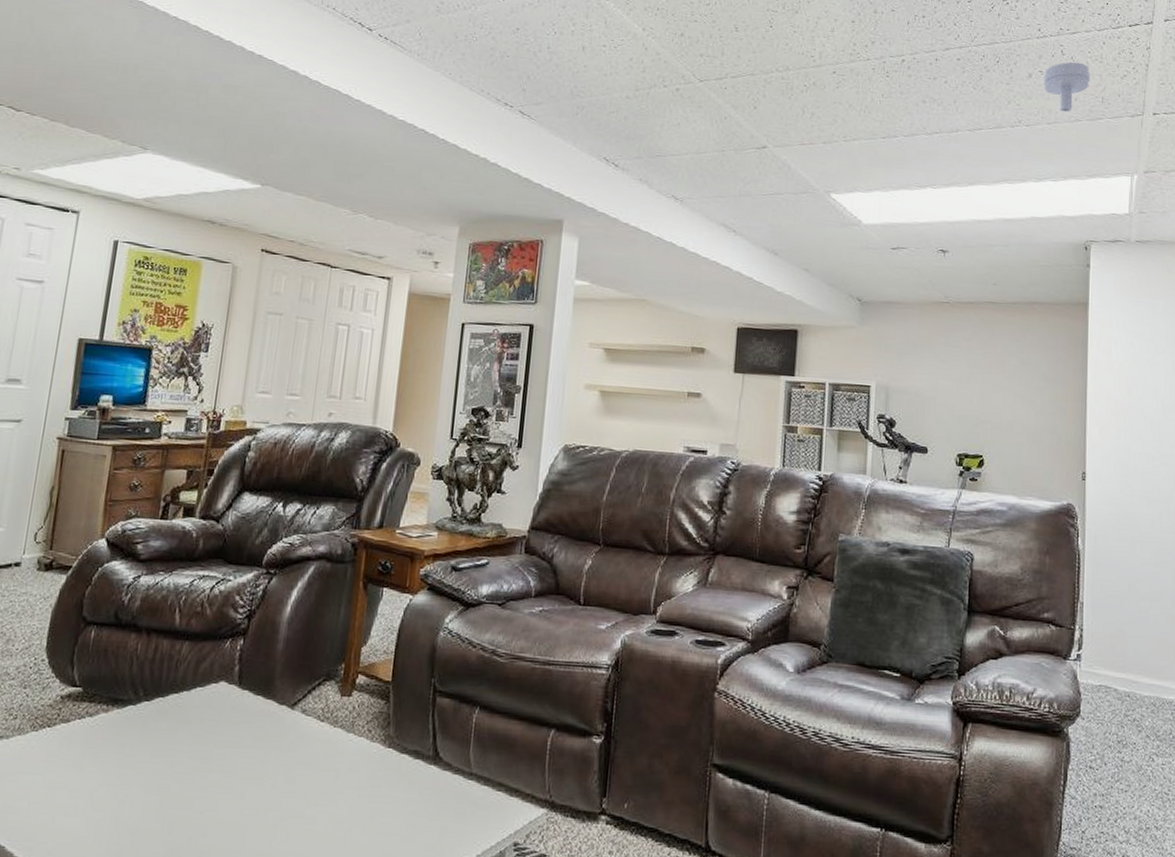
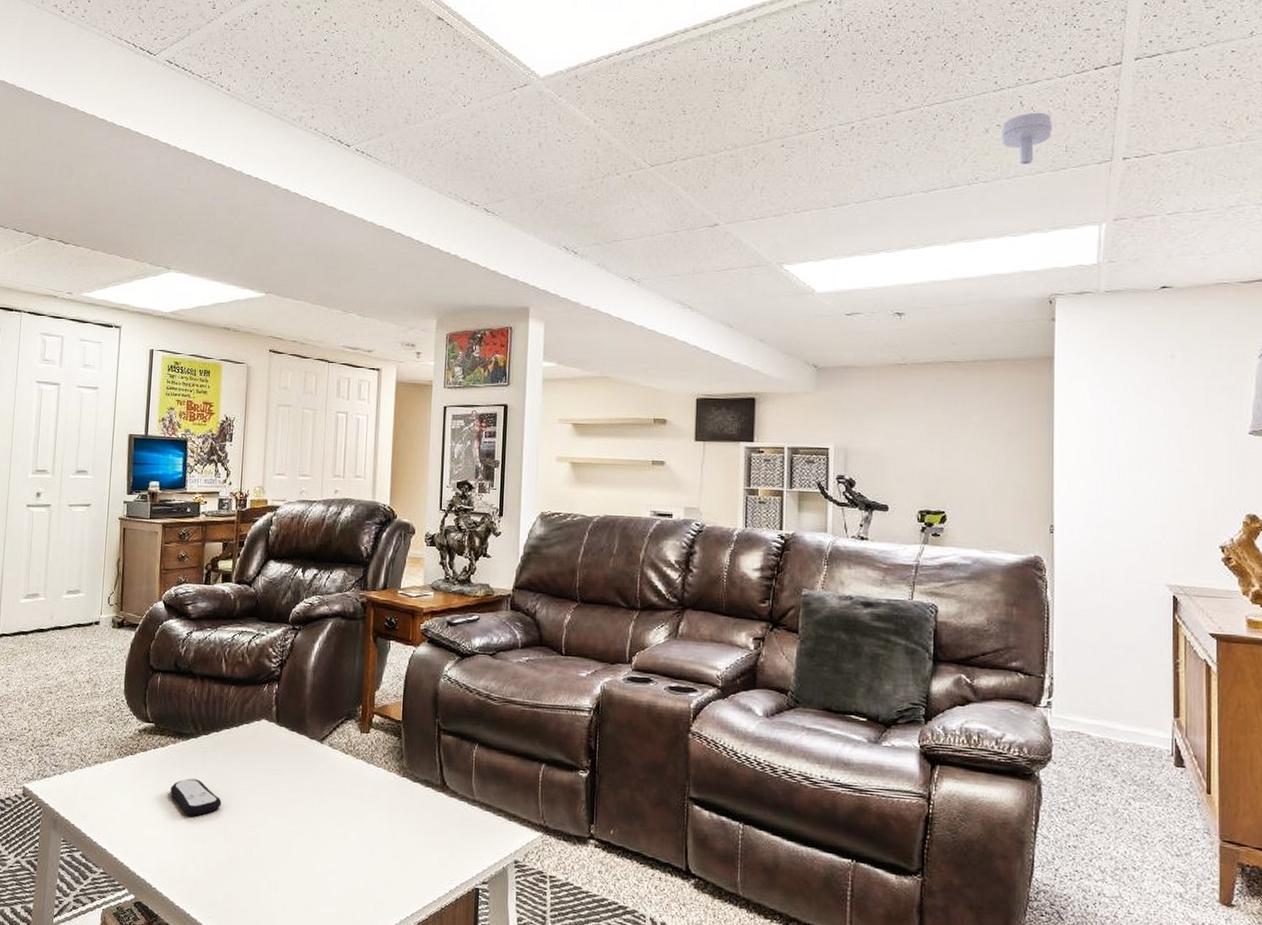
remote control: none [96,755,162,802] -> present [170,778,222,816]

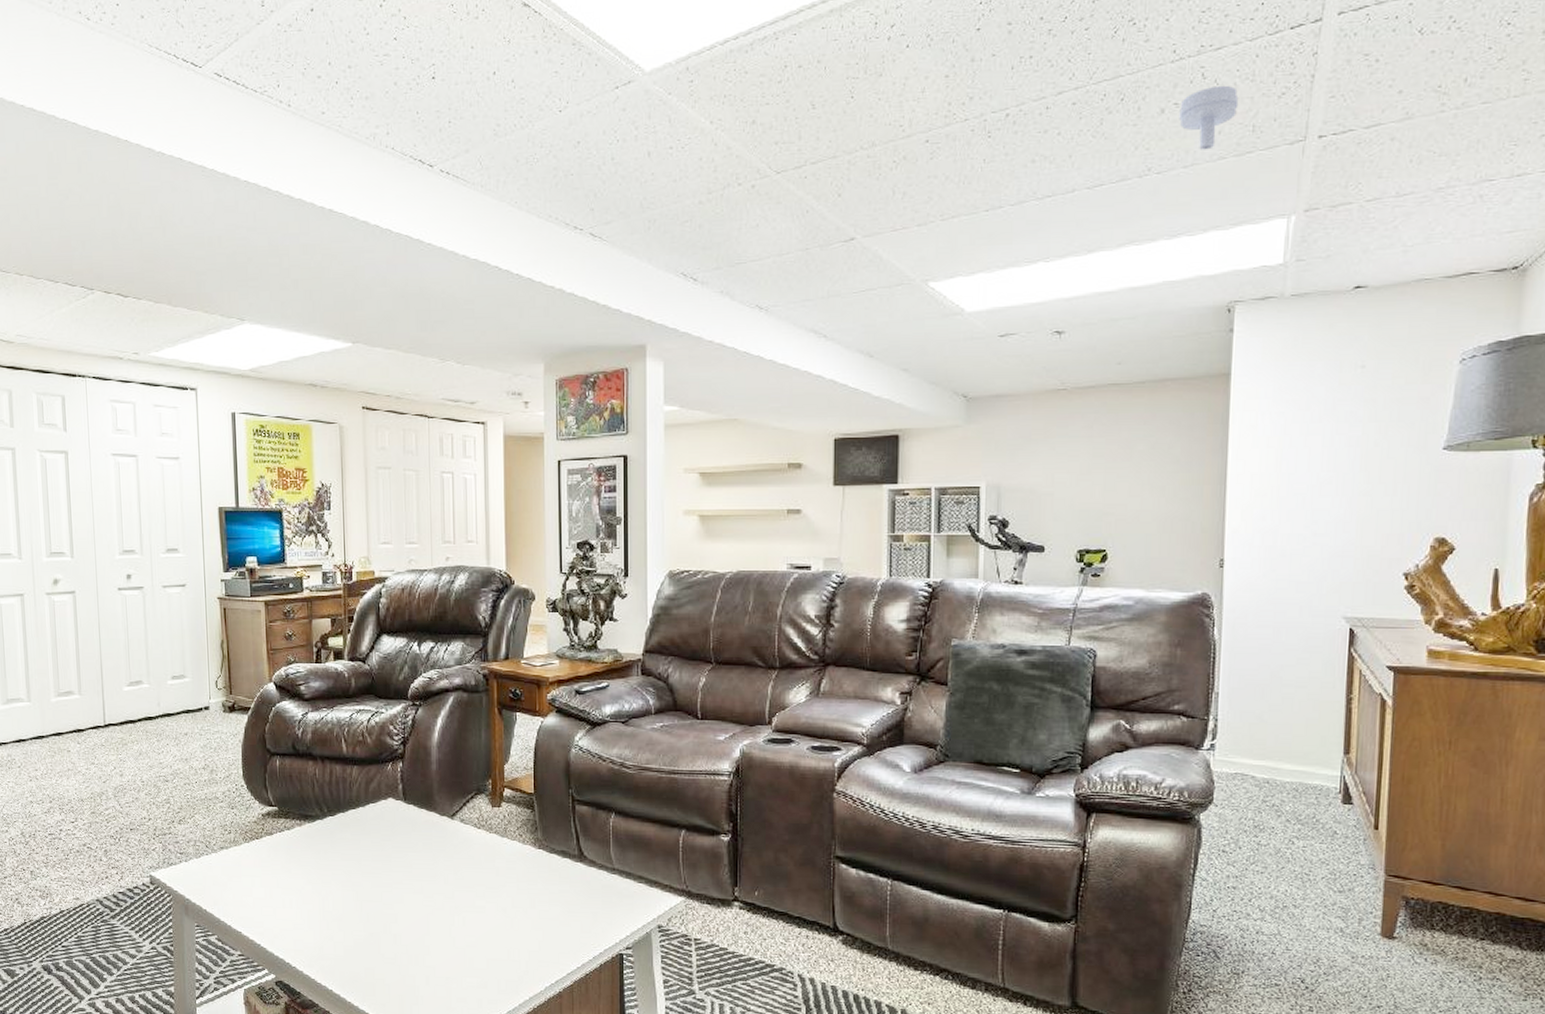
remote control: present [170,778,222,816] -> none [301,860,354,897]

